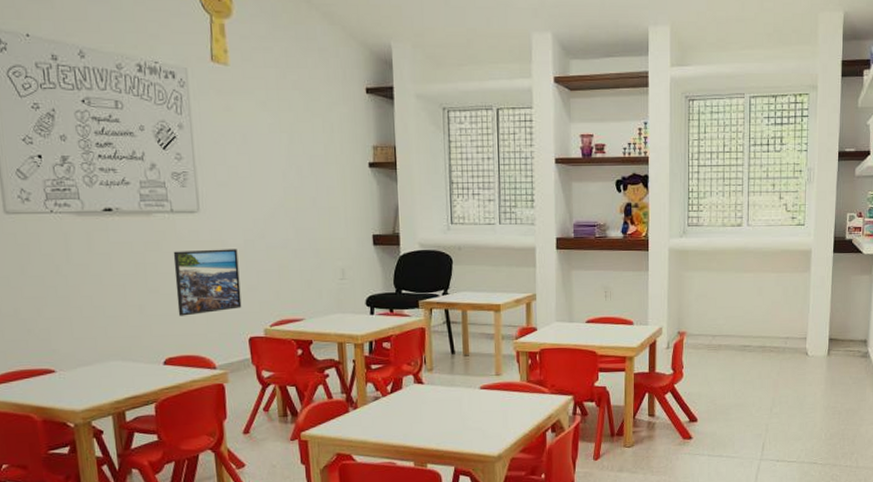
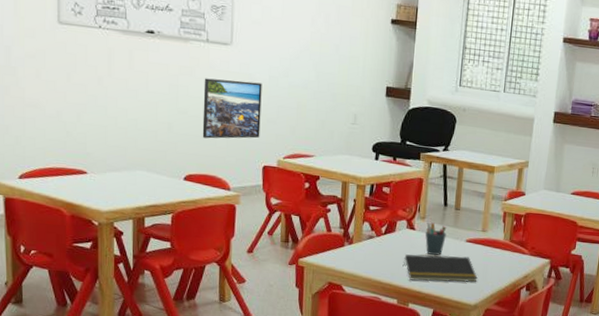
notepad: none [415,405,498,439] -> present [402,254,478,283]
pen holder: none [435,373,458,408] -> present [425,222,447,255]

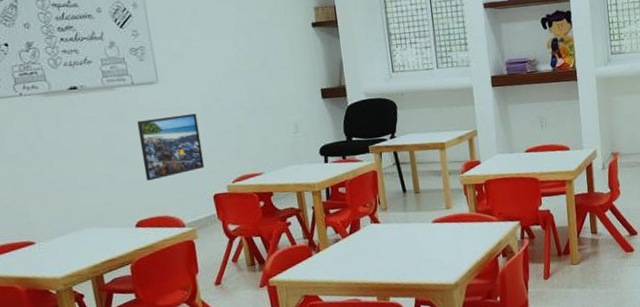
notepad: present [402,254,478,283] -> none [374,237,453,274]
pen holder: present [425,222,447,255] -> none [389,211,412,244]

